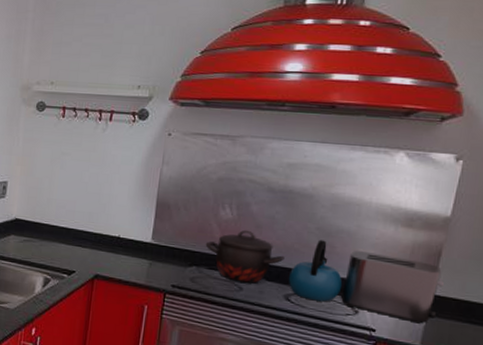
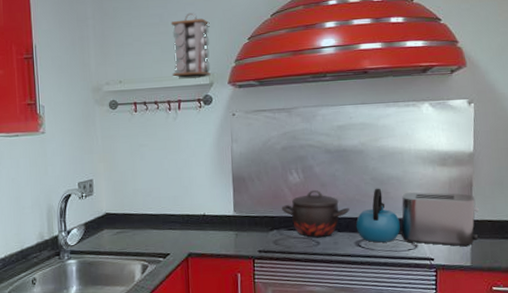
spice rack: none [109,16,160,90] -> present [171,12,212,79]

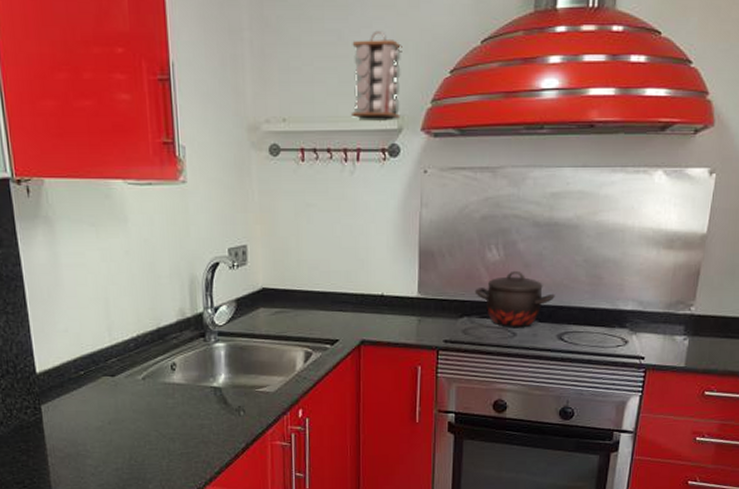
kettle: present [356,188,401,243] -> none [561,272,612,337]
toaster: present [400,192,479,247] -> none [610,279,703,345]

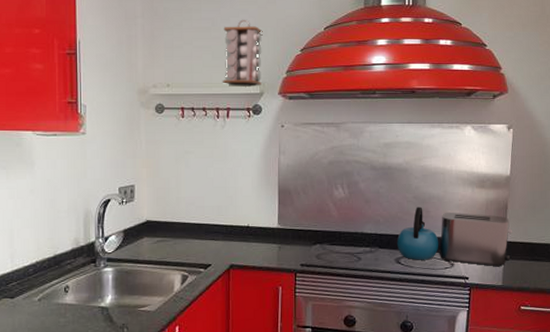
cooking pot: present [474,270,555,327] -> none [325,205,392,253]
kettle: none [561,272,612,337] -> present [397,206,439,260]
toaster: none [610,279,703,345] -> present [438,212,512,267]

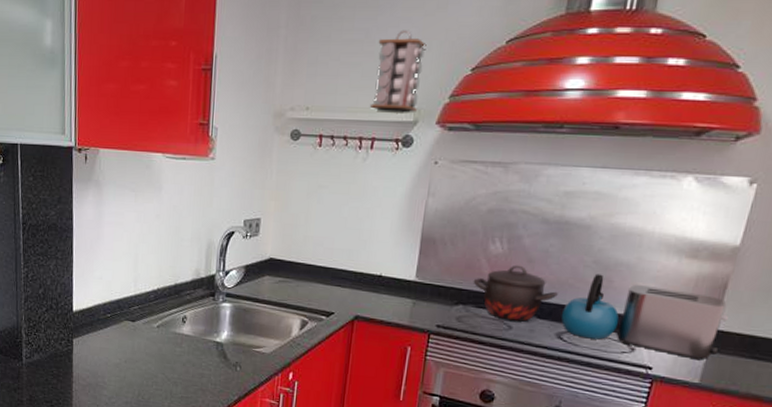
cooking pot: none [325,205,392,253] -> present [473,264,558,322]

